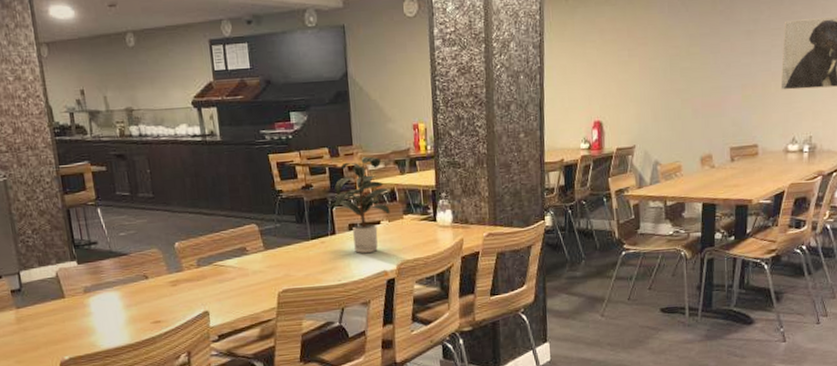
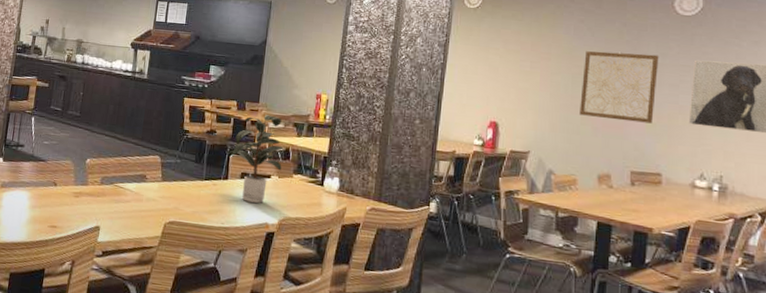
wall art: none [679,22,752,99] -> present [579,51,659,124]

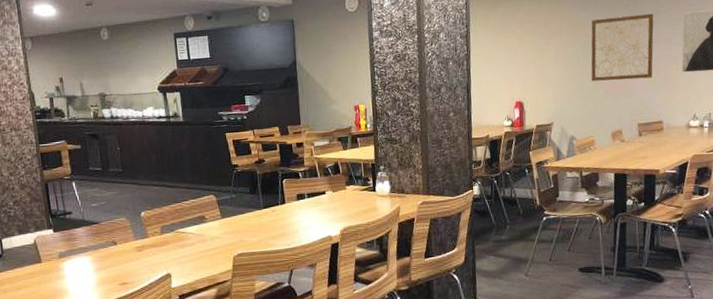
potted plant: present [226,115,284,203] -> none [279,134,334,220]

